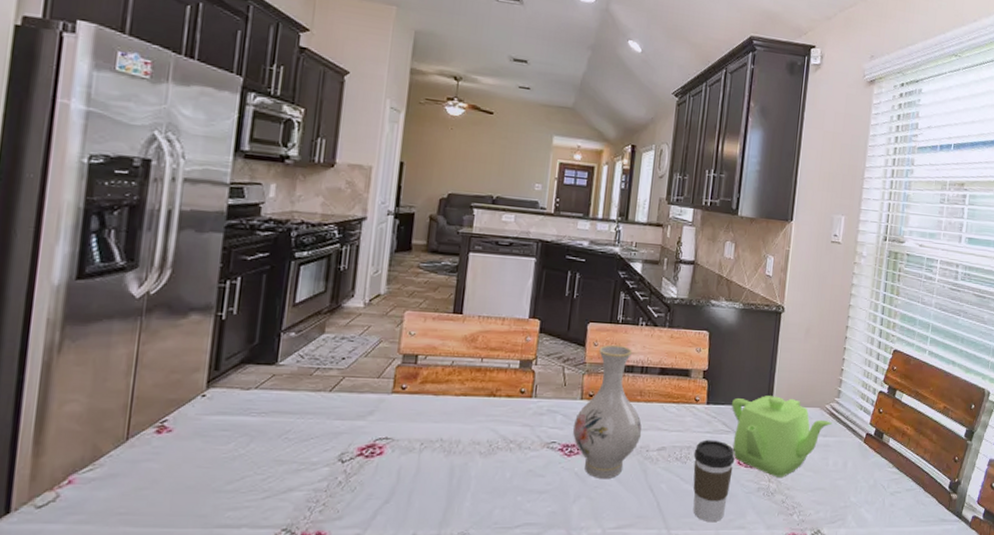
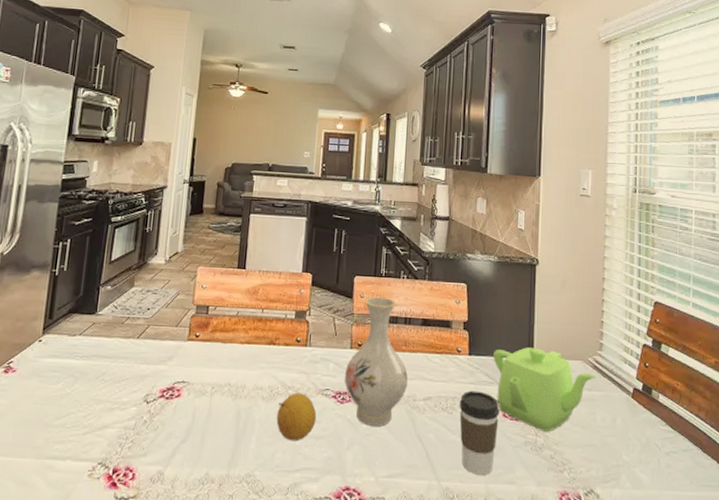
fruit: none [495,446,541,497] -> present [276,392,317,442]

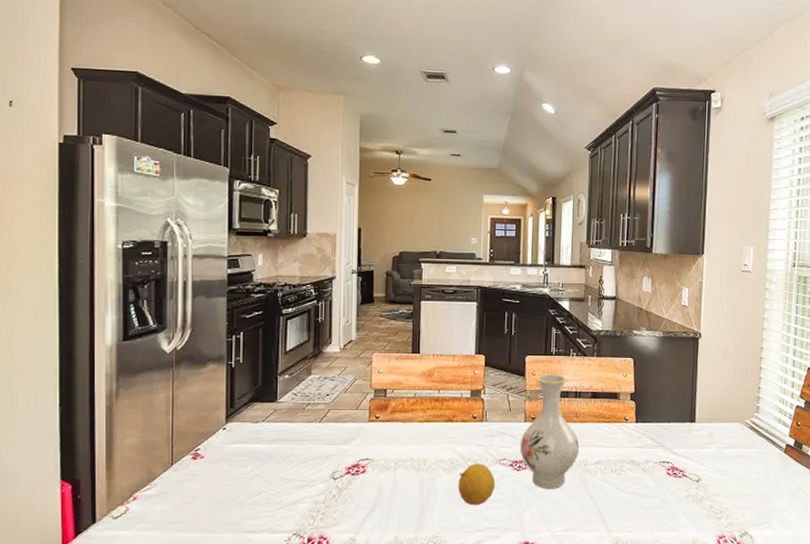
coffee cup: present [459,390,500,475] -> none [627,454,665,525]
teapot: present [493,347,596,432] -> none [658,413,753,485]

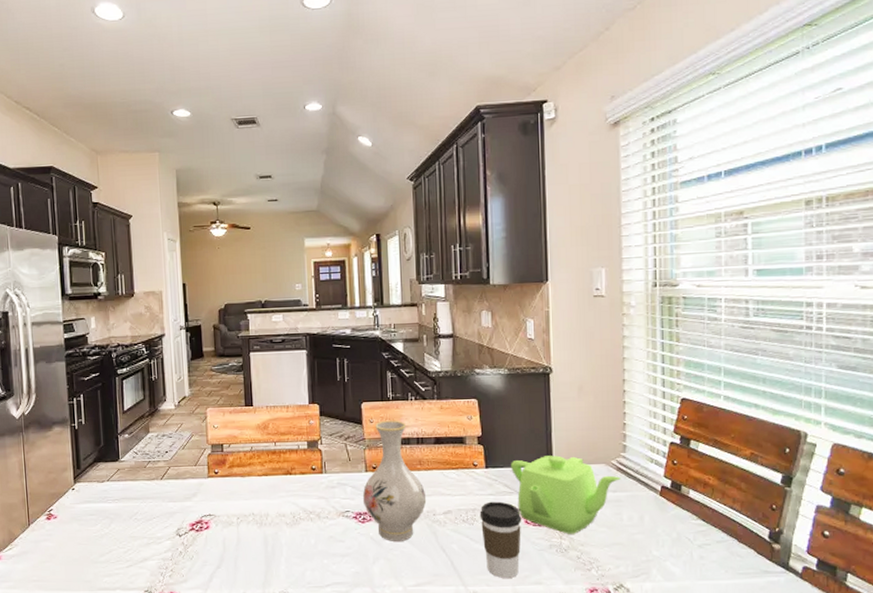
fruit: present [458,463,495,506] -> none [302,516,340,560]
coffee cup: none [627,454,665,525] -> present [479,501,522,578]
teapot: none [658,413,753,485] -> present [511,455,621,534]

